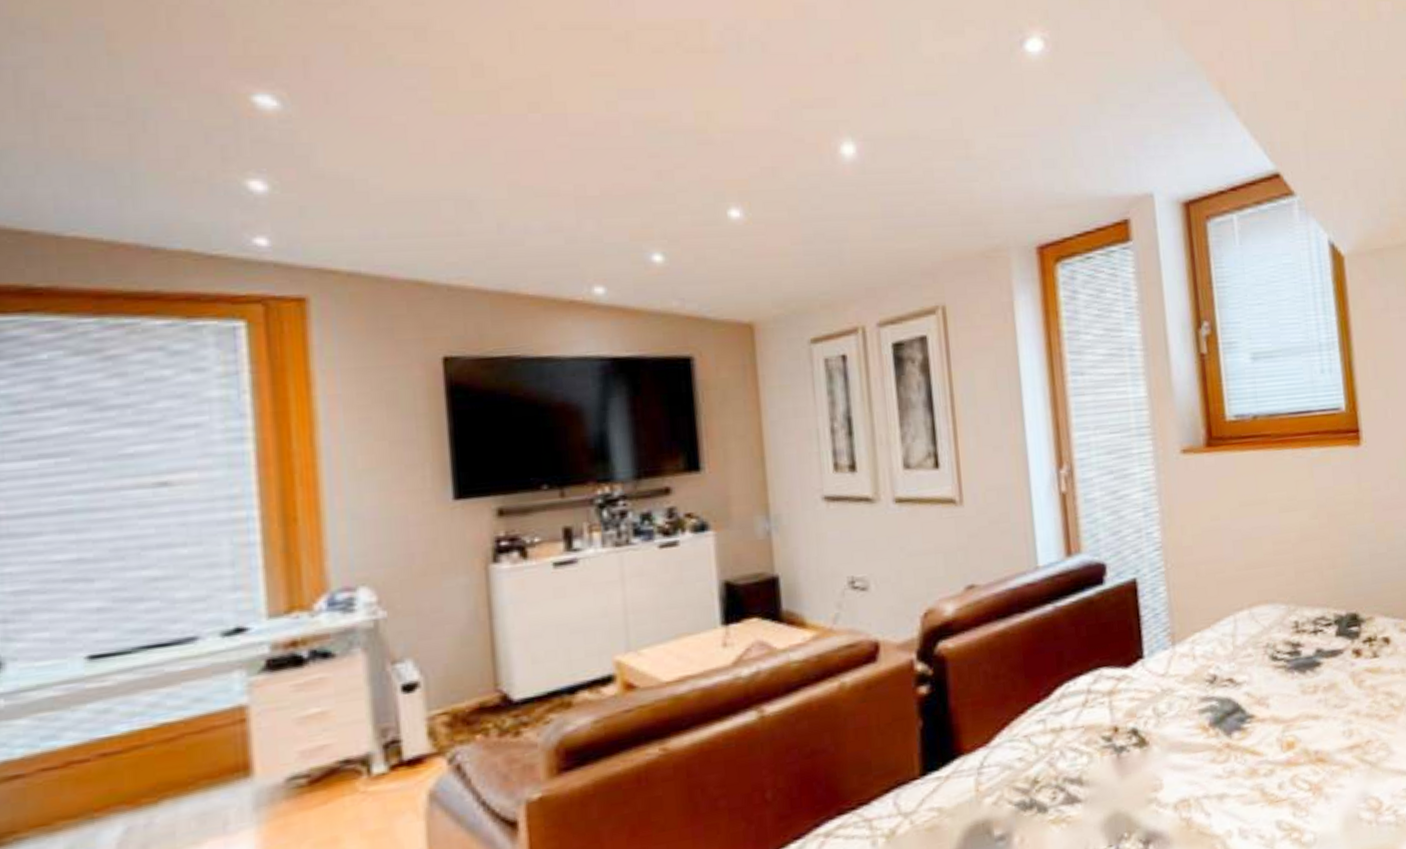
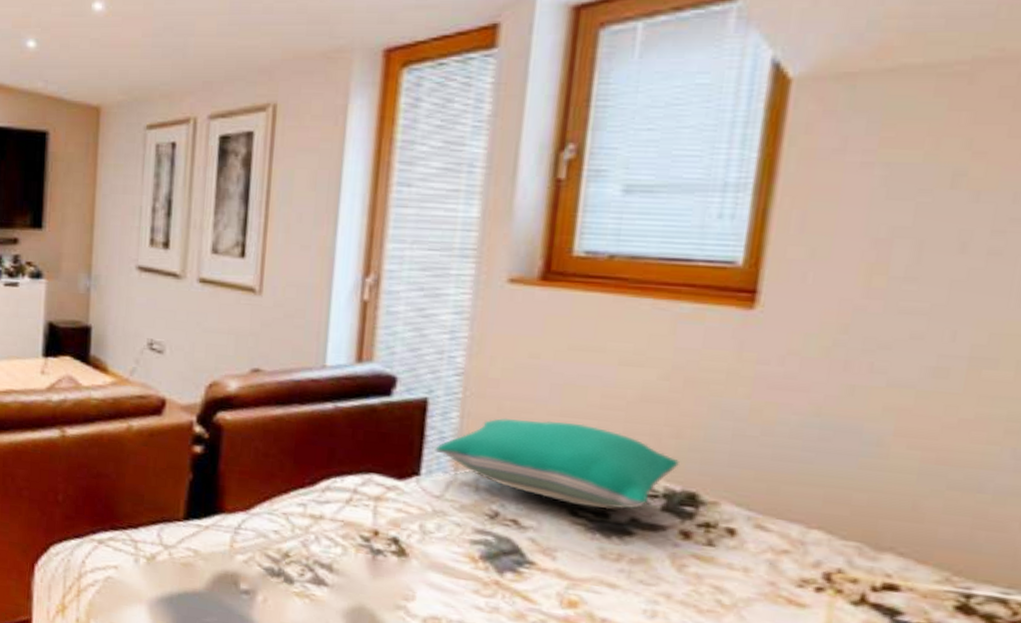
pillow: none [1151,572,1340,651] -> present [435,417,679,510]

